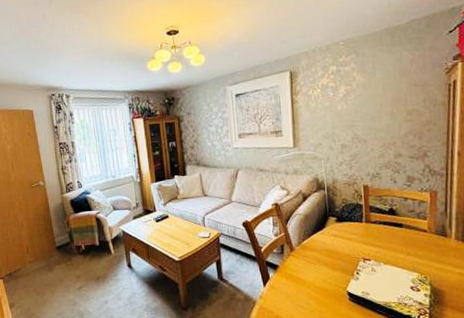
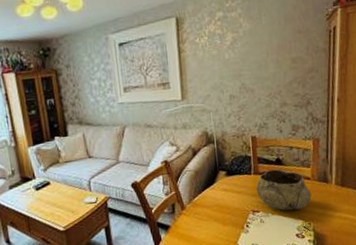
decorative bowl: none [367,219,428,262] -> present [256,169,311,211]

